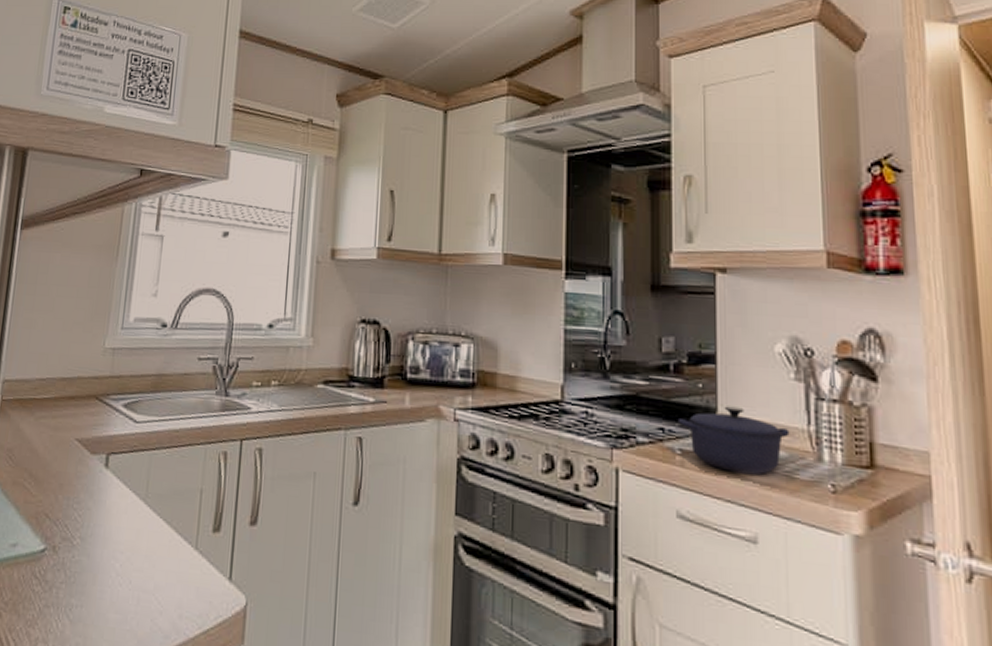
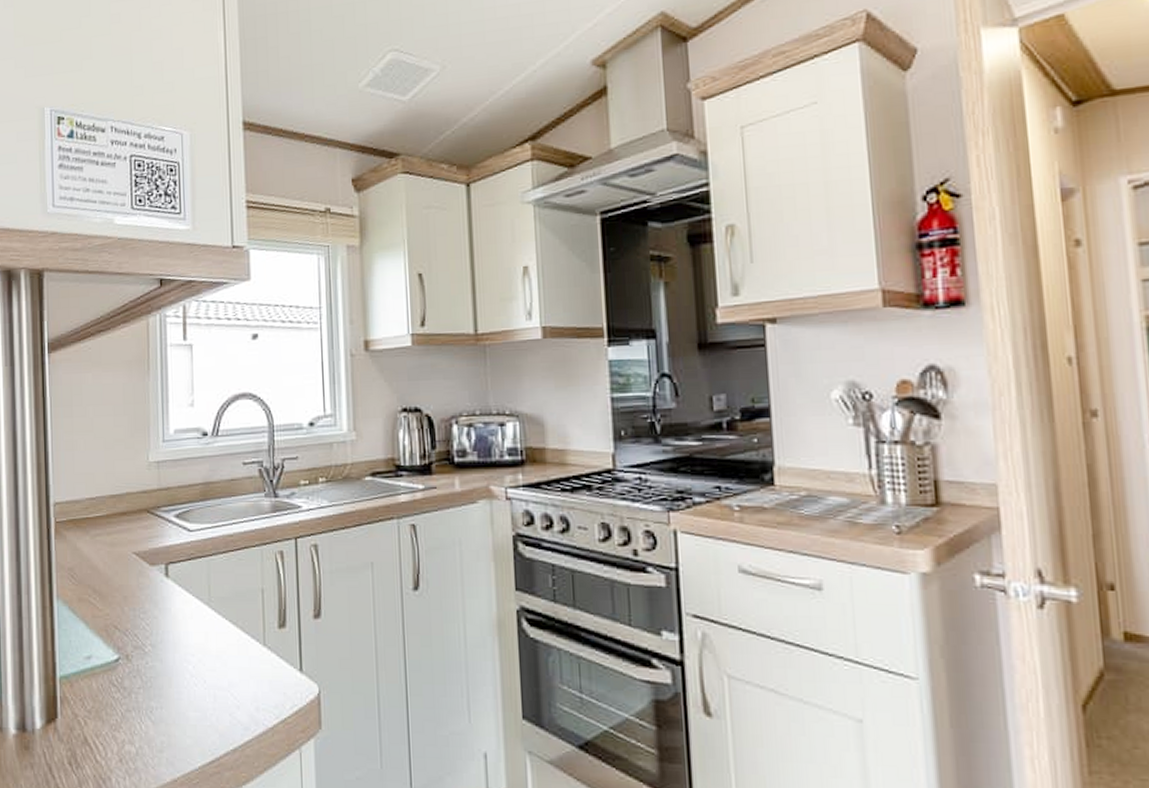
cooking pot: present [677,406,790,475] -> none [734,458,851,524]

